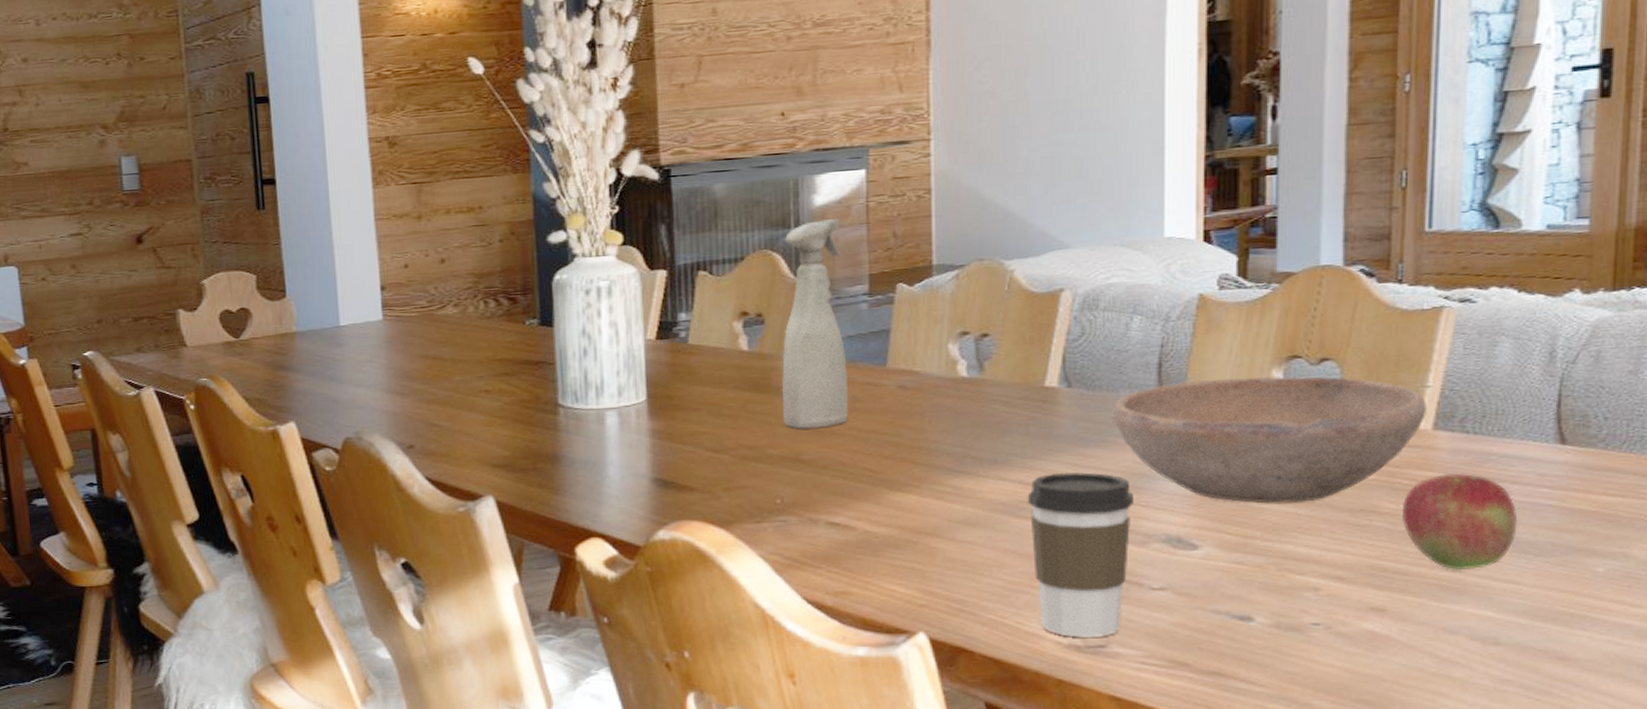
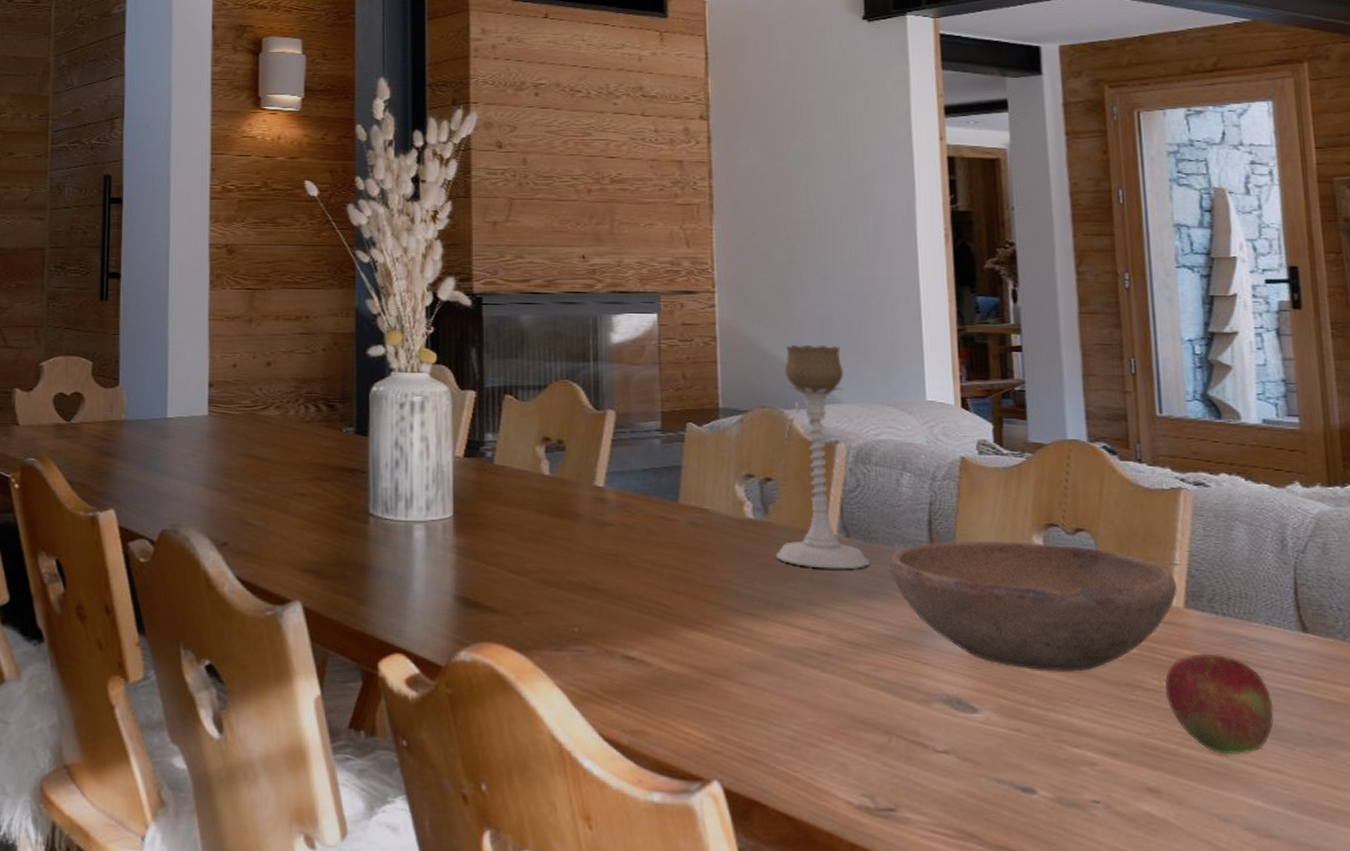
spray bottle: present [781,219,849,429] -> none [580,357,643,558]
candle holder: none [990,187,1091,421] -> present [776,344,869,570]
coffee cup: present [1027,472,1133,638] -> none [813,622,914,800]

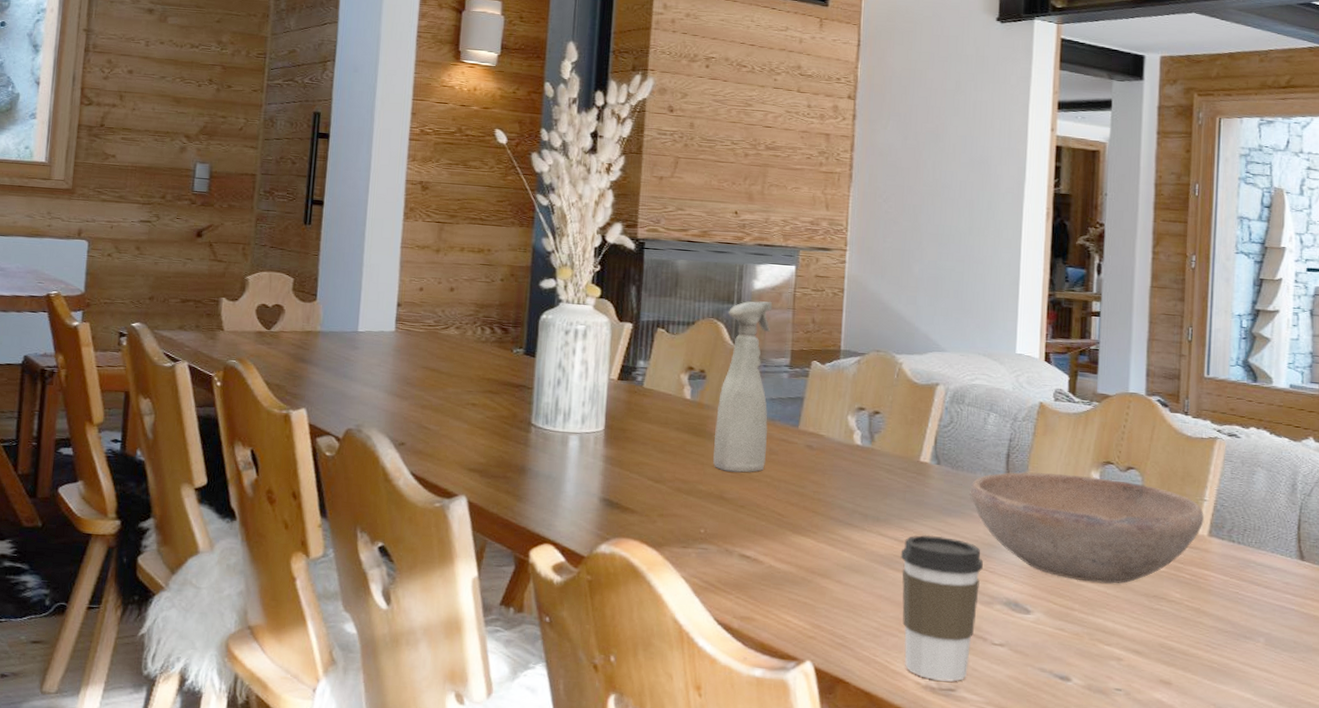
spray bottle: none [580,357,643,558] -> present [713,301,773,473]
candle holder: present [776,344,869,570] -> none [877,300,954,491]
coffee cup: none [813,622,914,800] -> present [900,534,983,682]
fruit: present [1165,653,1274,755] -> none [1185,573,1270,657]

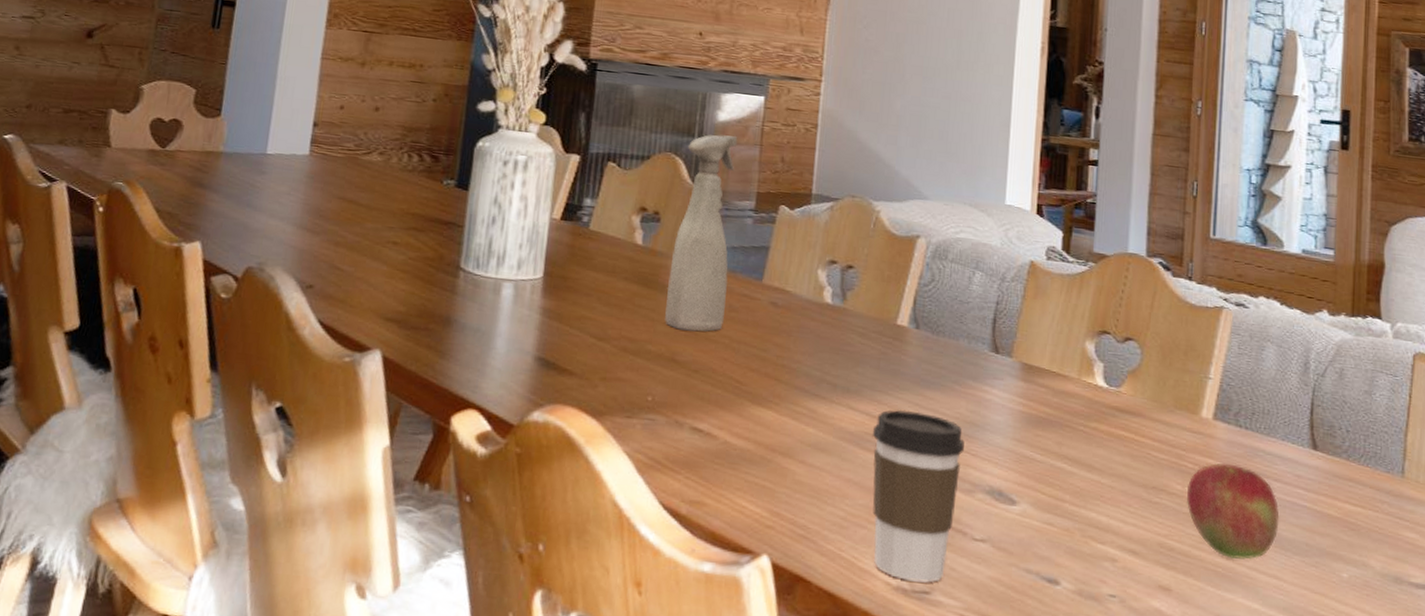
bowl: present [970,472,1204,584] -> none [951,340,1209,472]
fruit: none [1185,573,1270,657] -> present [1187,463,1280,560]

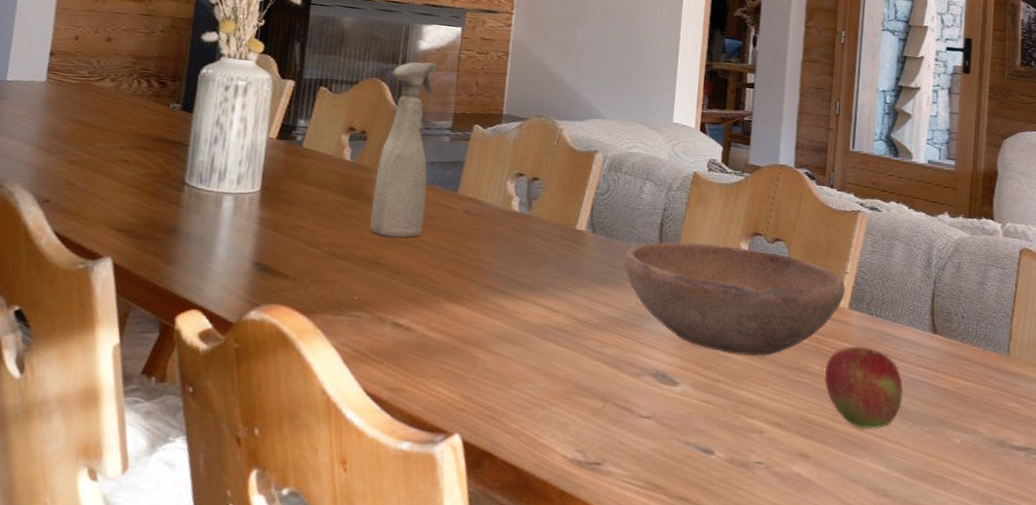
coffee cup: present [872,409,964,583] -> none [552,304,634,455]
bowl: none [951,340,1209,472] -> present [623,242,845,356]

